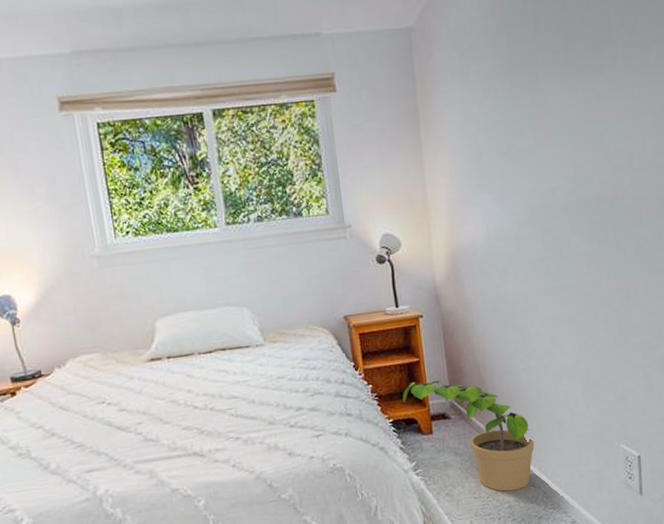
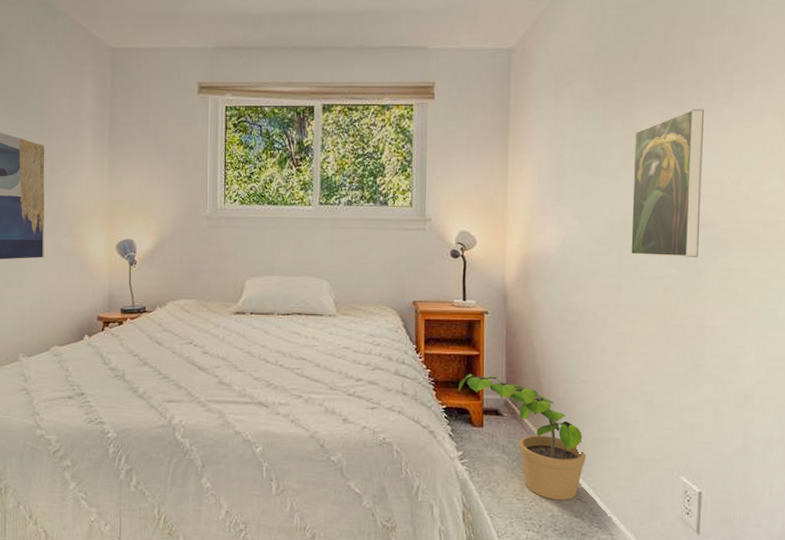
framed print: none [543,76,616,236] -> present [631,108,705,257]

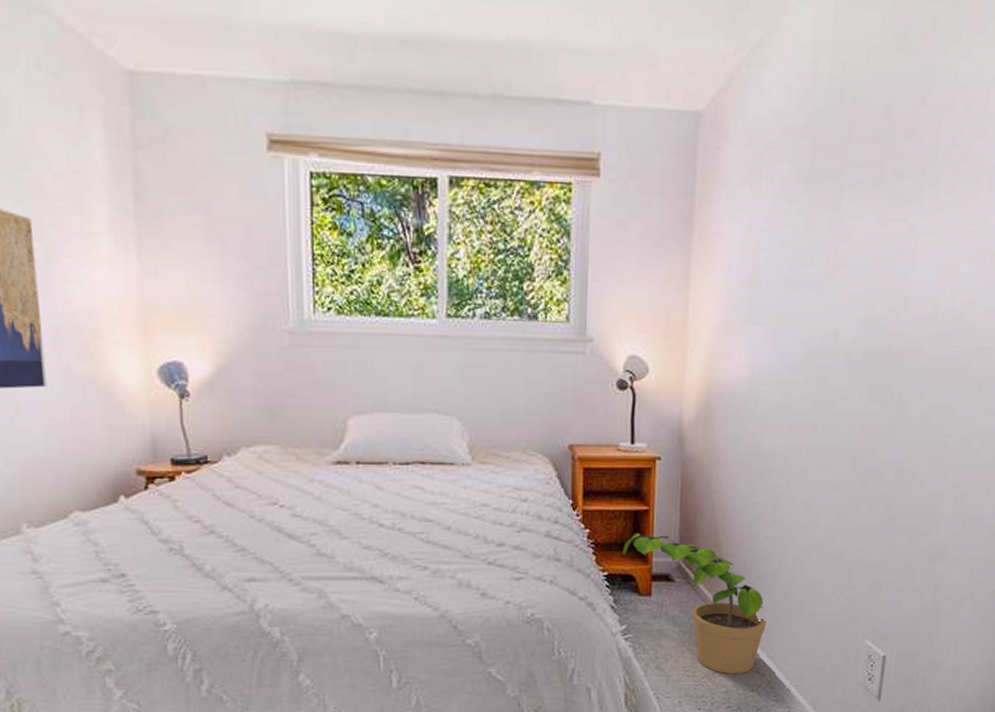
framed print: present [631,108,705,257] -> none [829,205,924,390]

